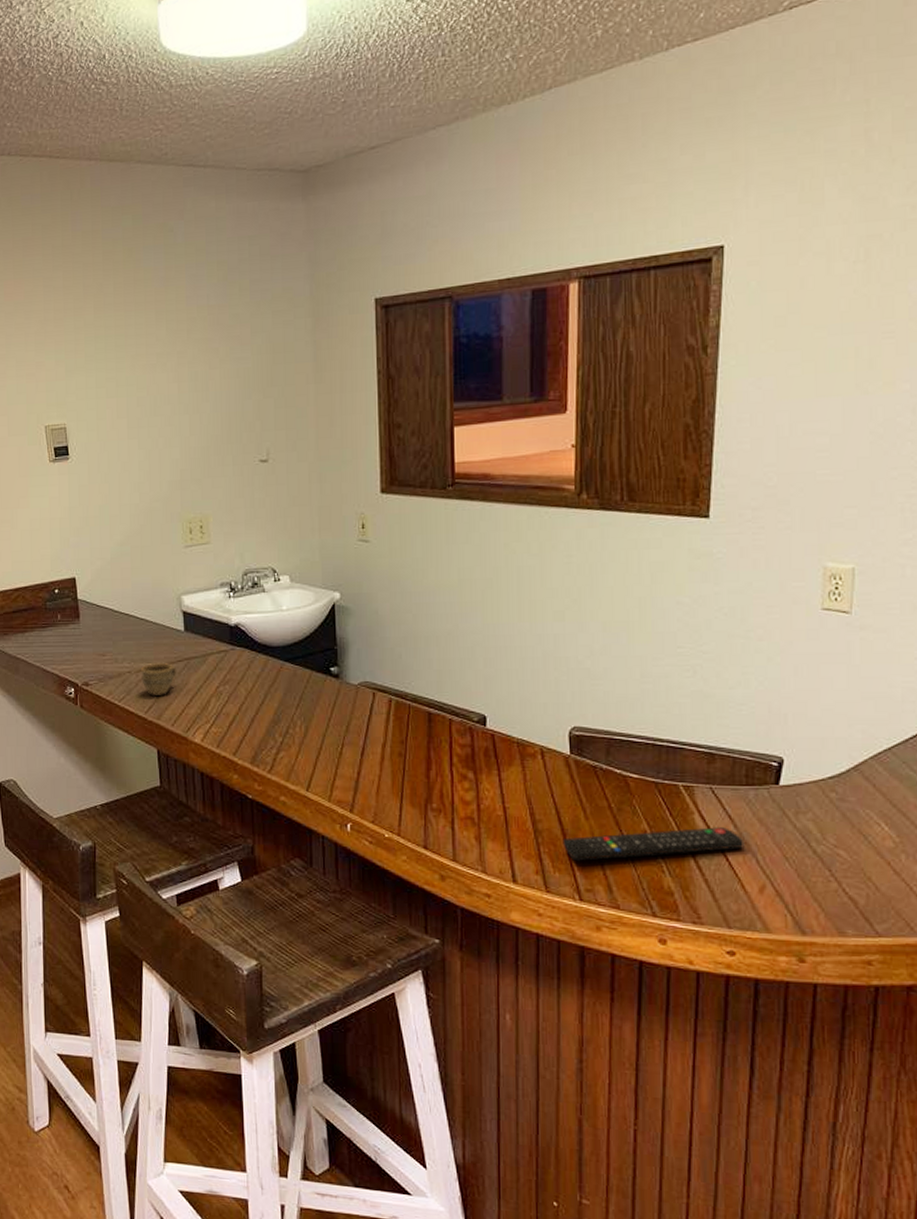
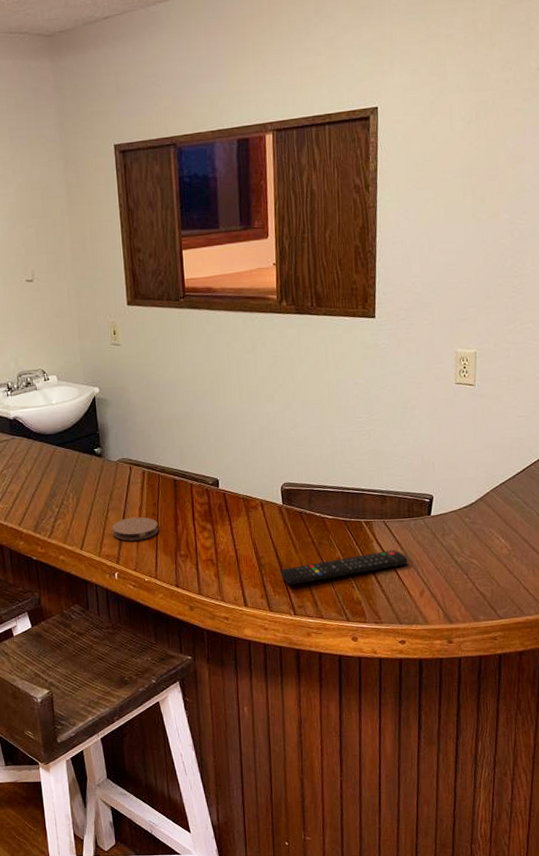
coaster: none [347,756,405,785] -> present [112,517,158,541]

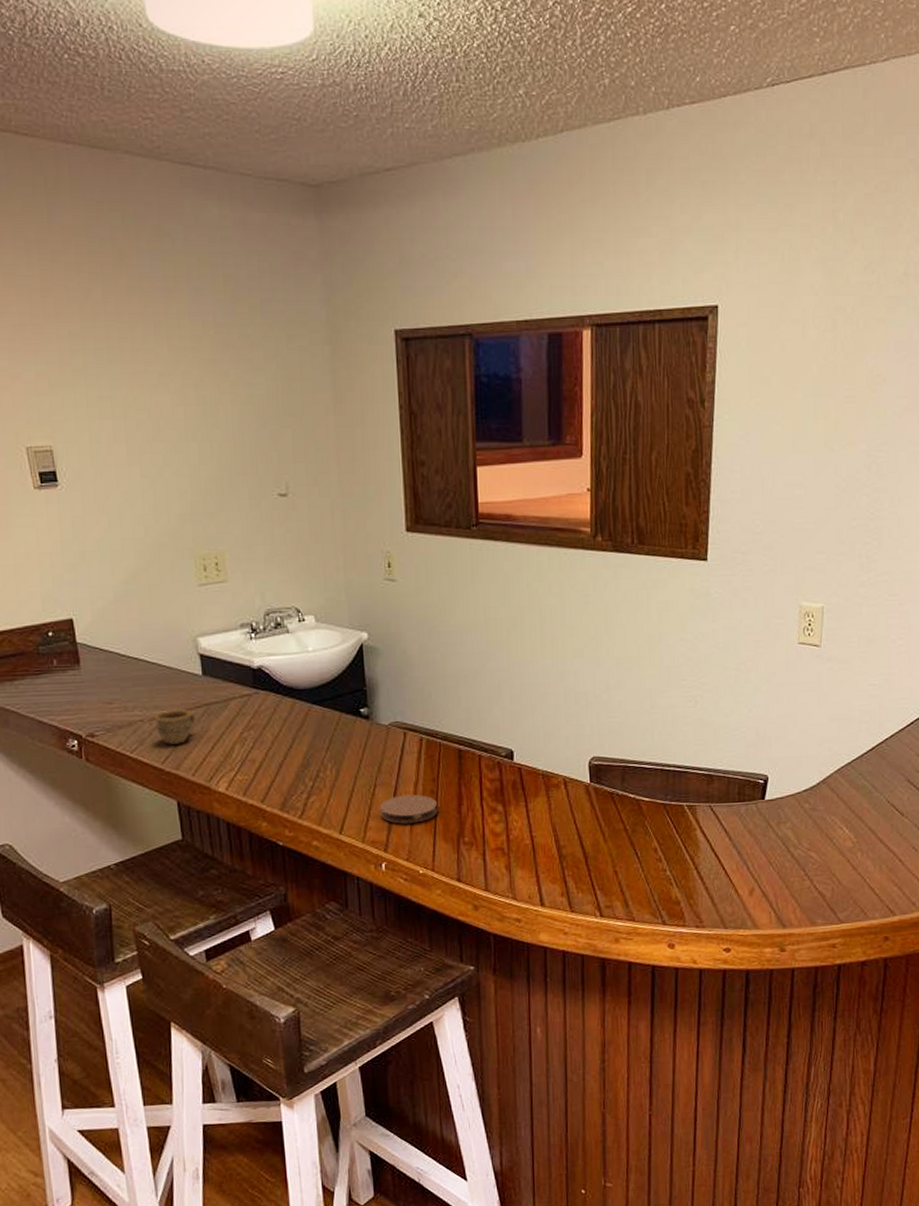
remote control: present [280,550,409,585] -> none [584,840,738,881]

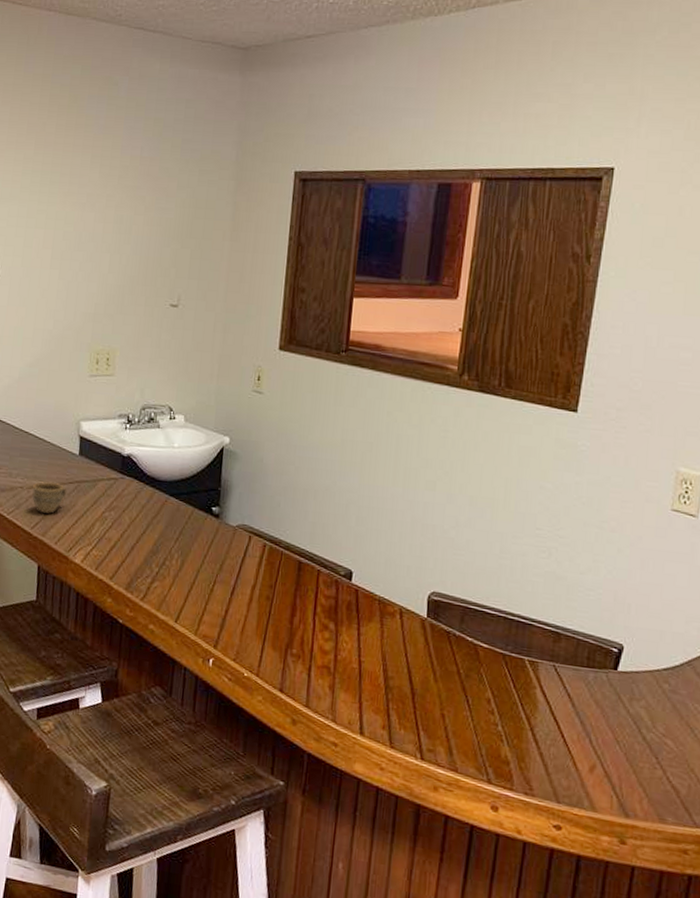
coaster: present [380,794,437,824] -> none [215,595,271,626]

